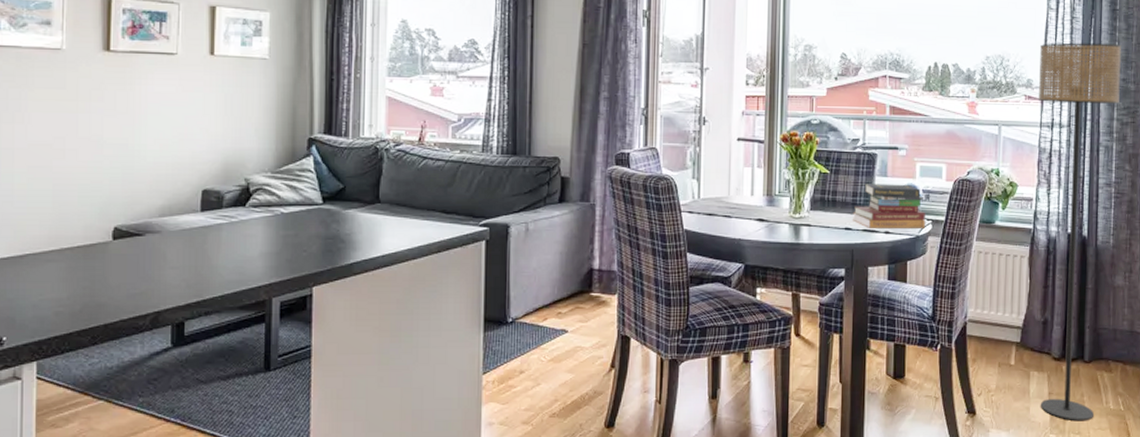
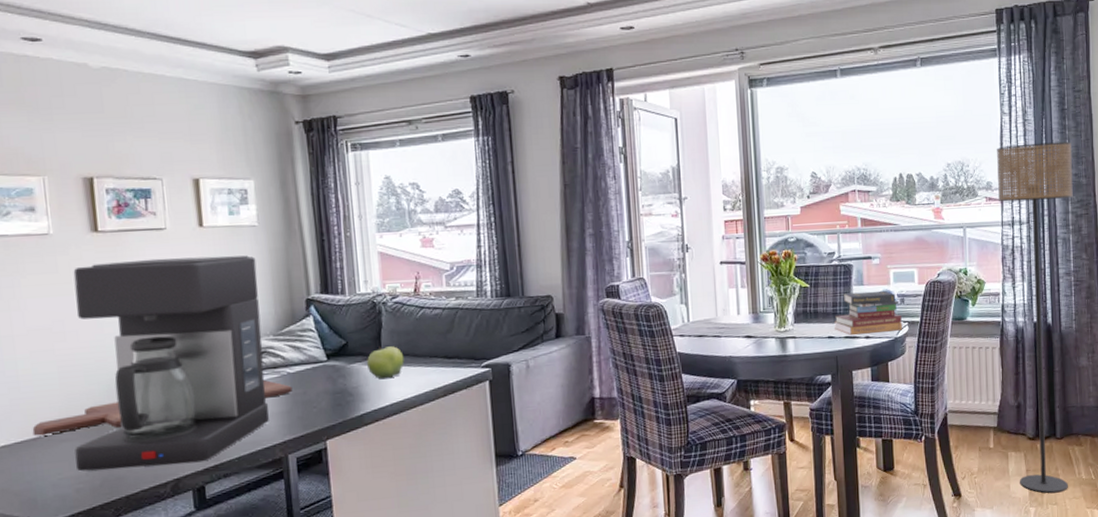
cutting board: none [20,218,284,254] -> present [32,380,293,436]
coffee maker: none [59,83,262,297] -> present [73,255,269,472]
fruit: none [363,194,401,229] -> present [367,346,404,379]

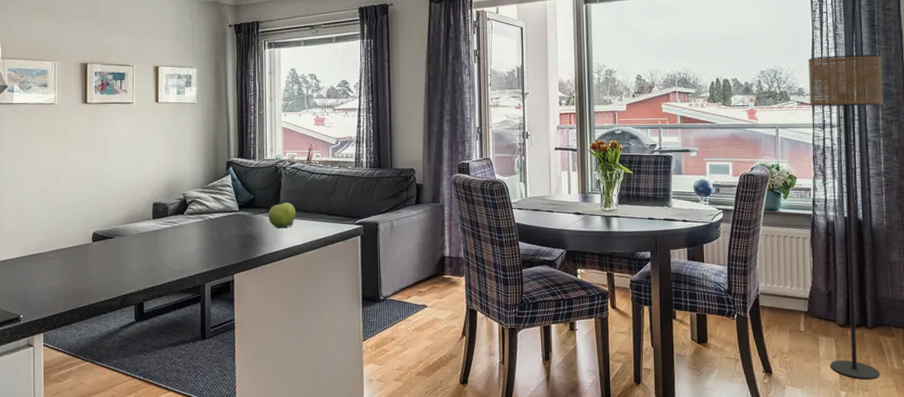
cutting board: present [32,380,293,436] -> none [30,223,212,254]
coffee maker: present [73,255,269,472] -> none [57,125,194,284]
books: present [834,290,902,336] -> none [654,180,717,219]

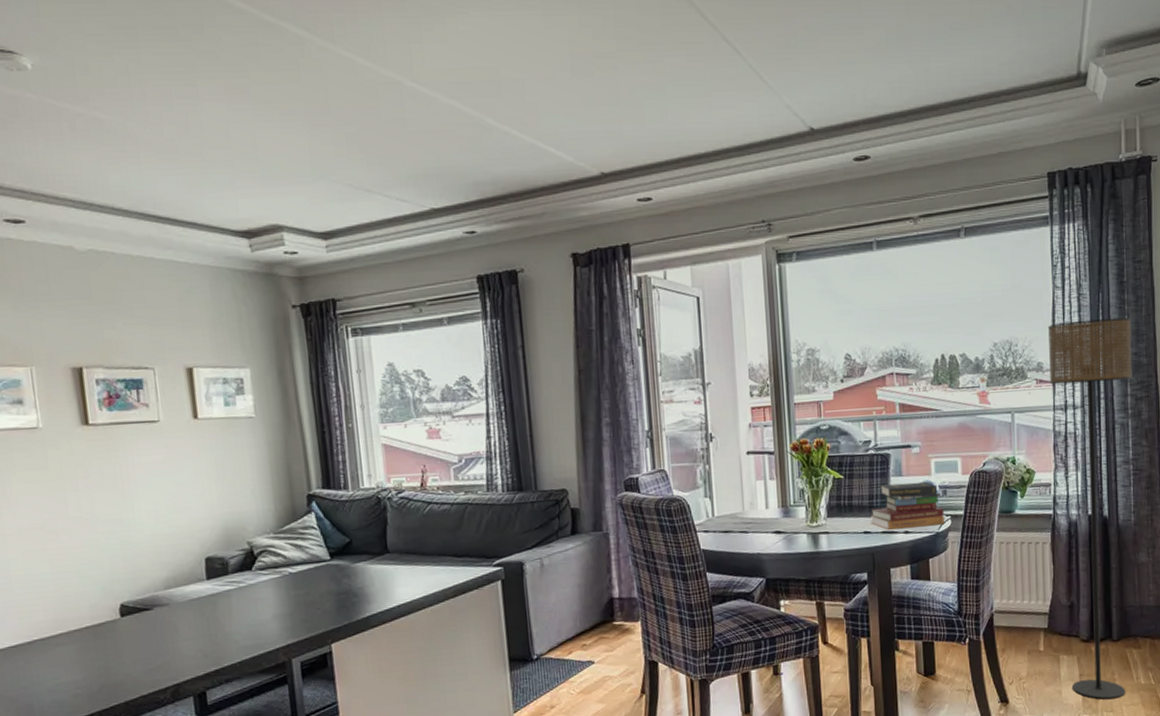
fruit: present [268,202,296,229] -> none [372,544,412,579]
books: none [654,180,717,219] -> present [871,481,944,531]

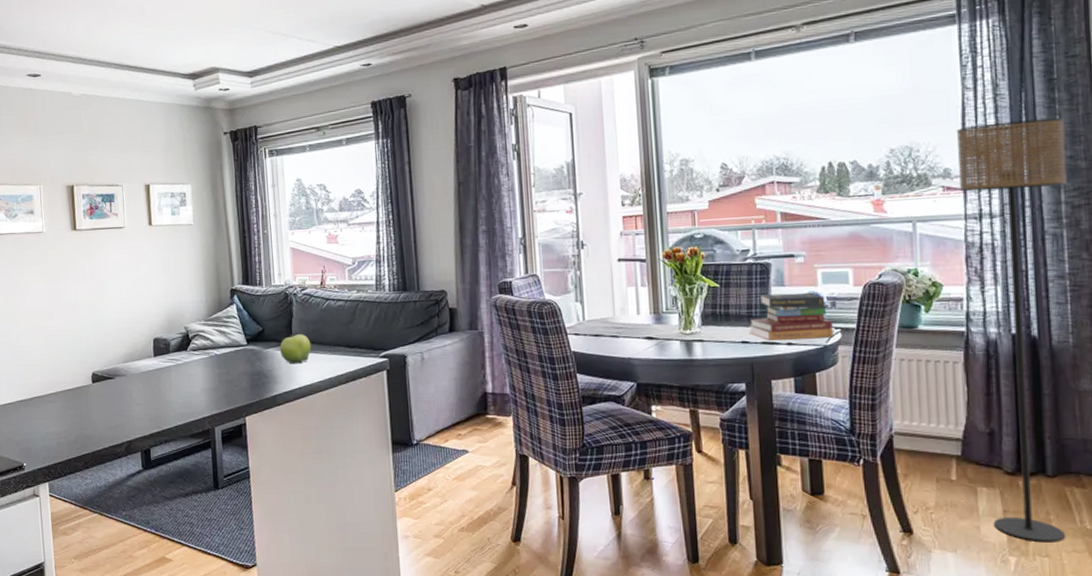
fruit: none [372,544,412,579] -> present [280,333,312,364]

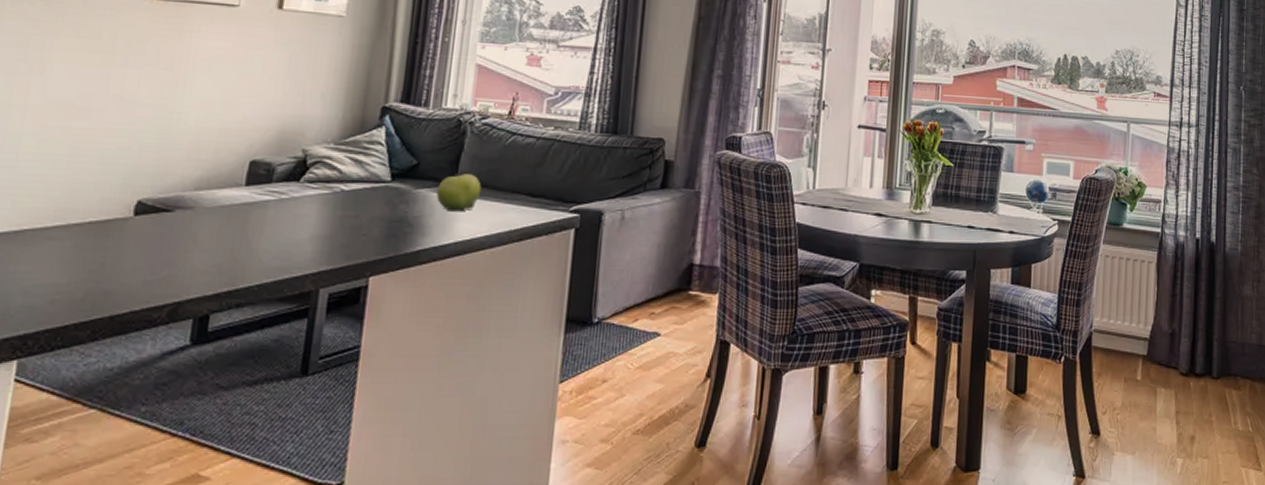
books: present [749,292,833,342] -> none [976,179,1052,230]
floor lamp: present [957,117,1067,543] -> none [1166,40,1248,444]

